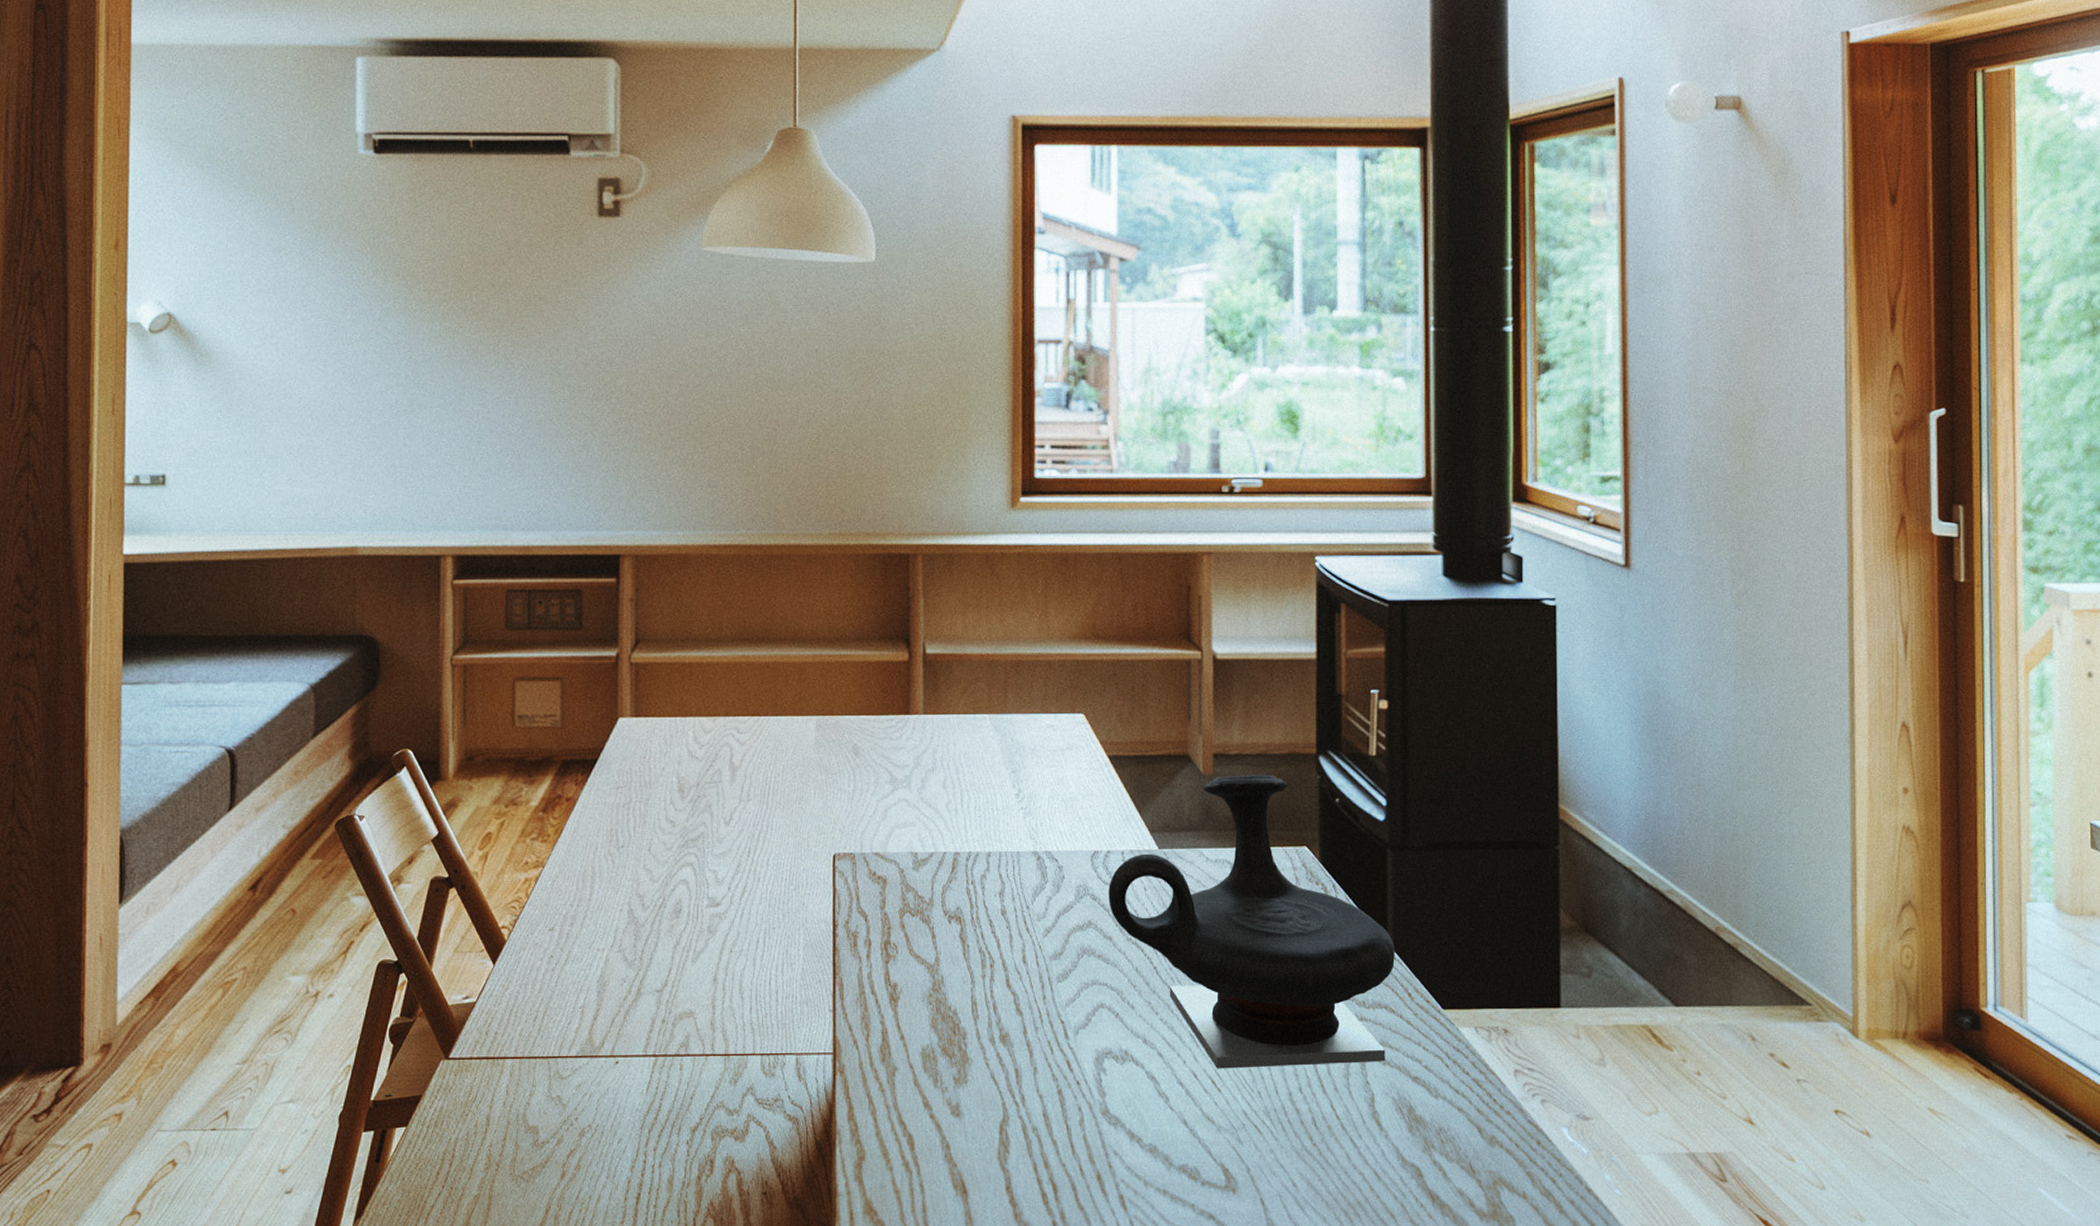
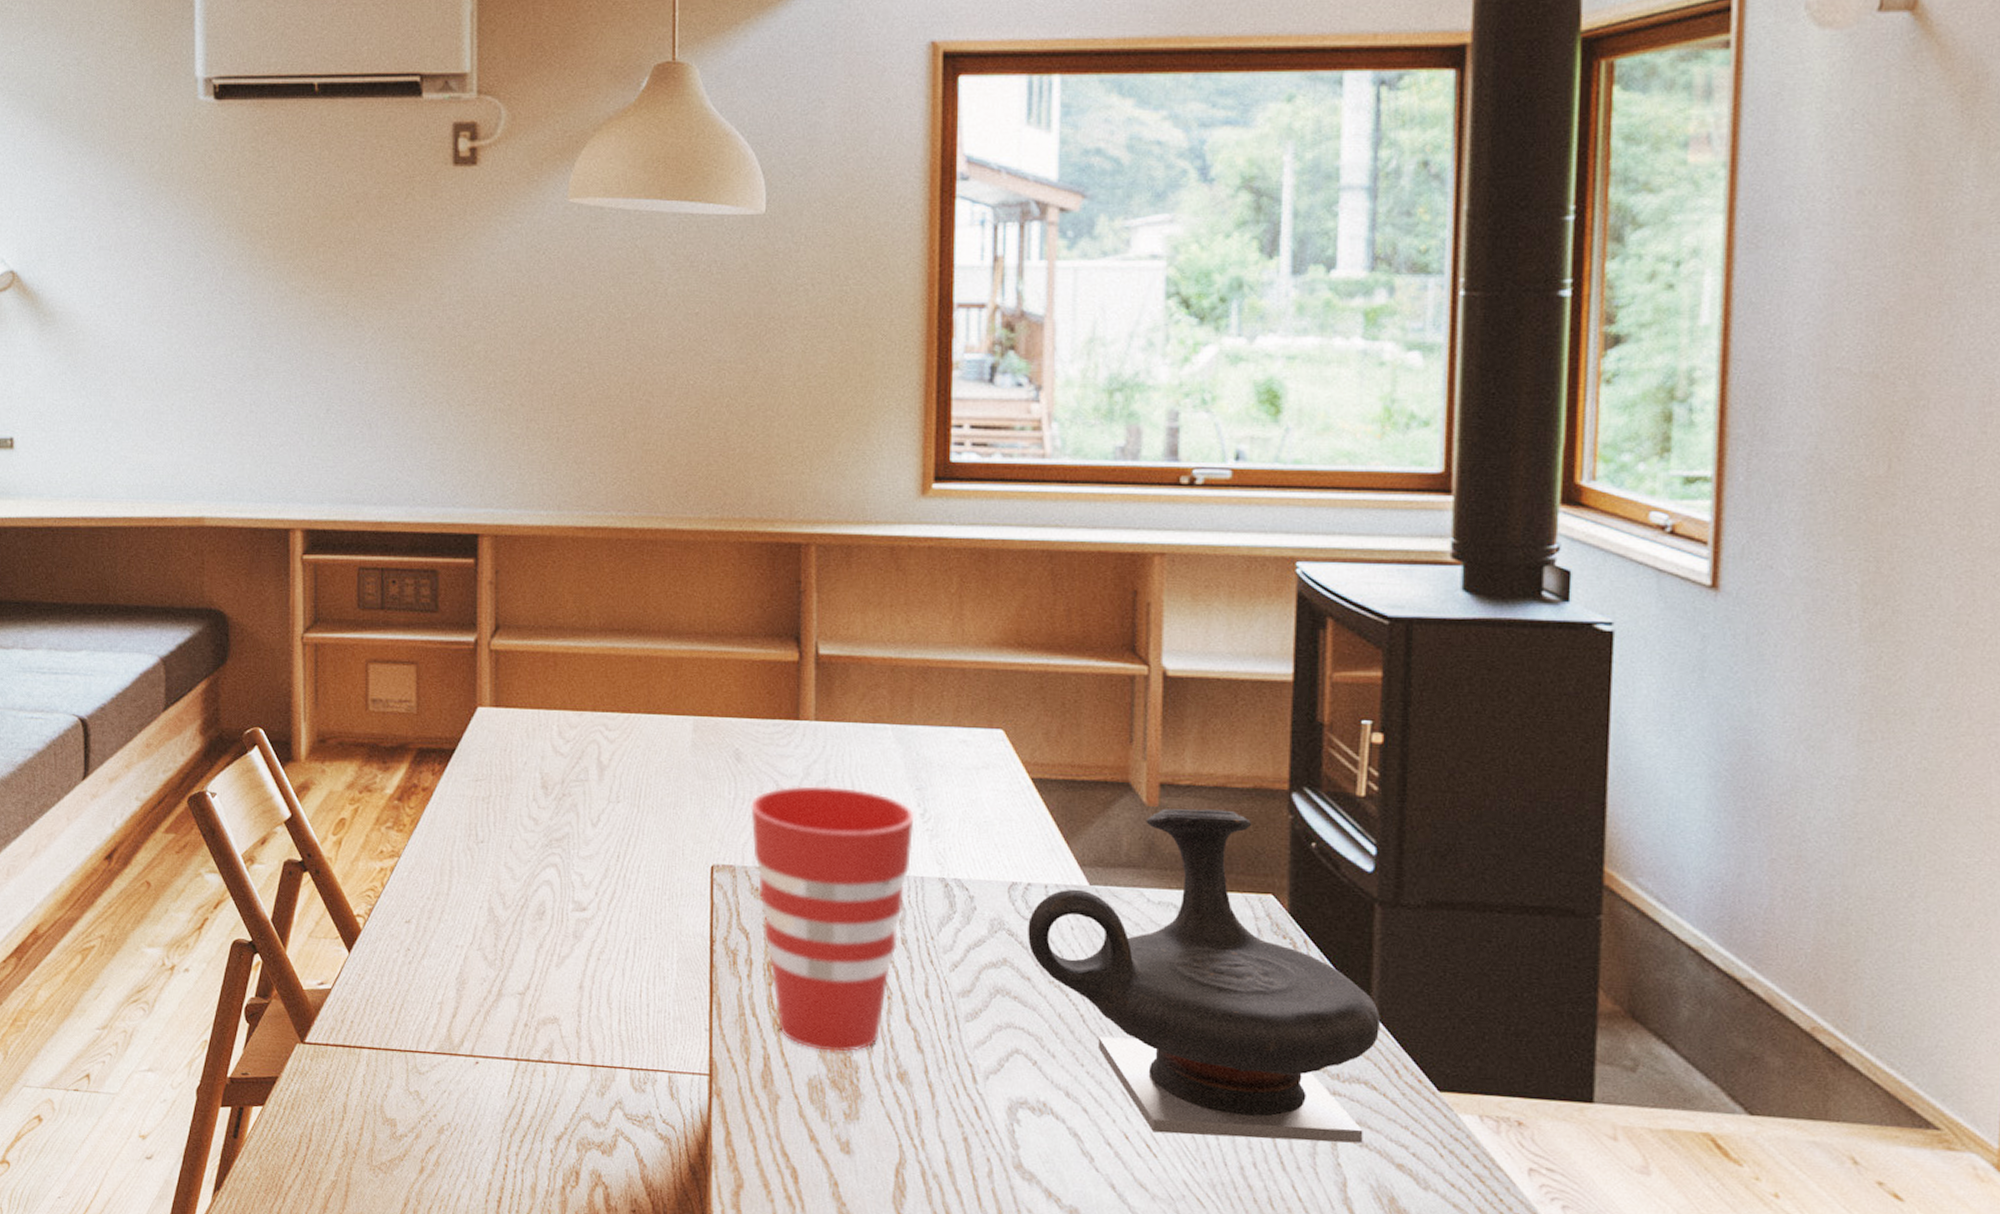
cup: none [868,773,1011,1021] -> present [751,785,915,1052]

